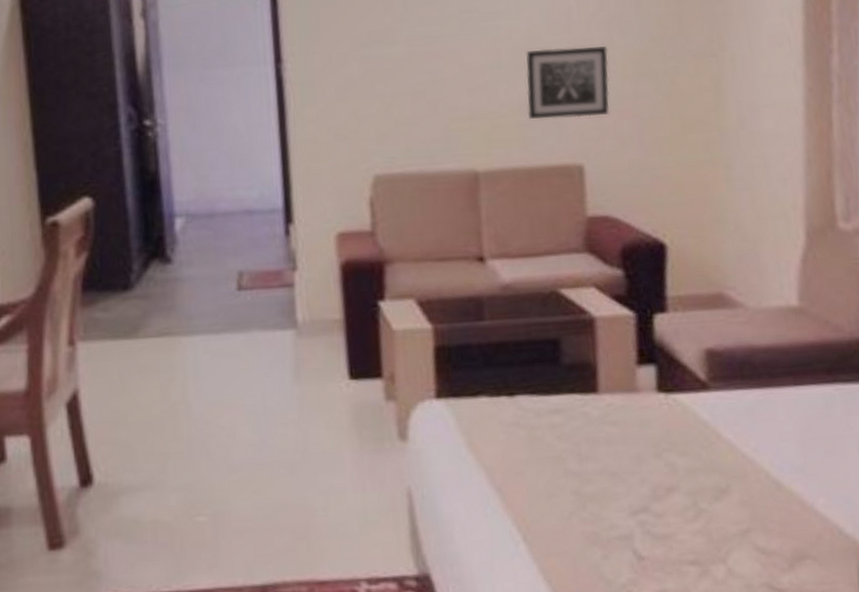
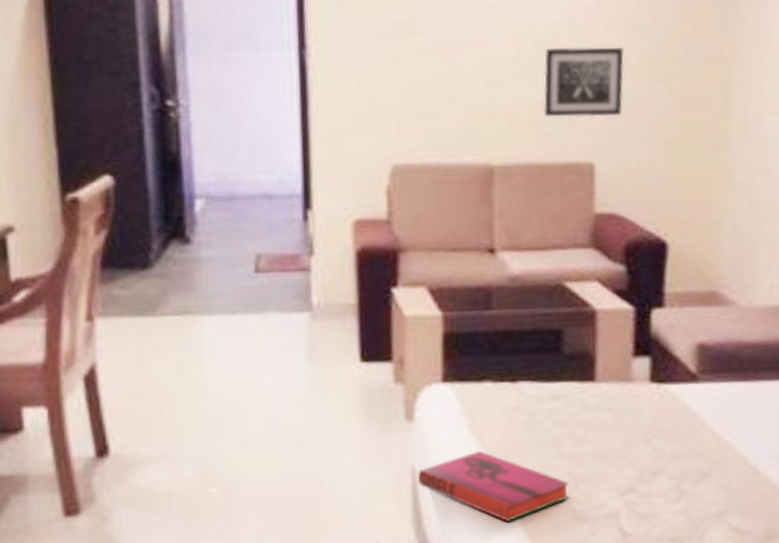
hardback book: none [413,470,578,547] -> present [417,450,570,523]

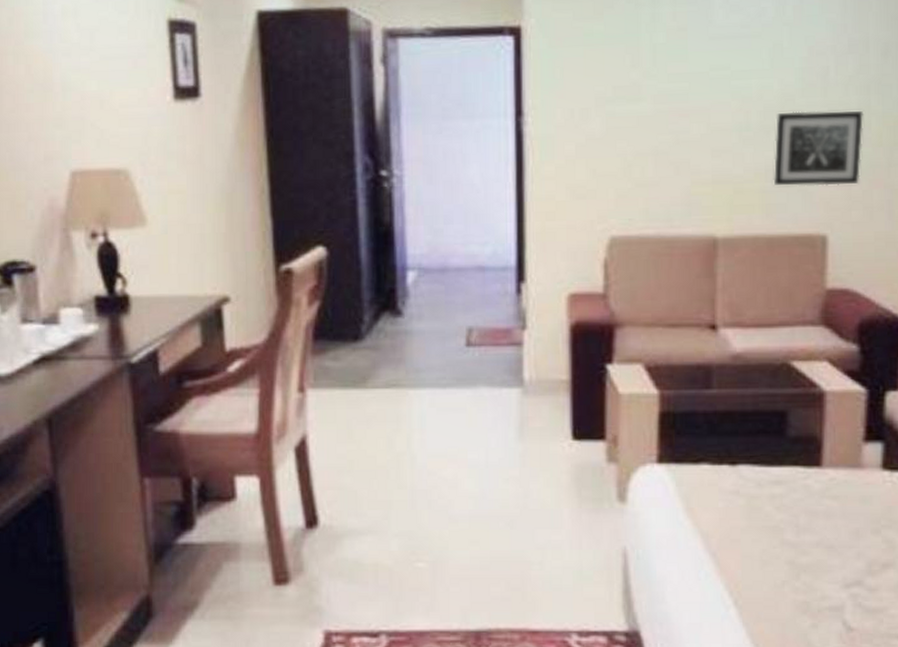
hardback book: present [417,450,570,523] -> none [628,535,791,611]

